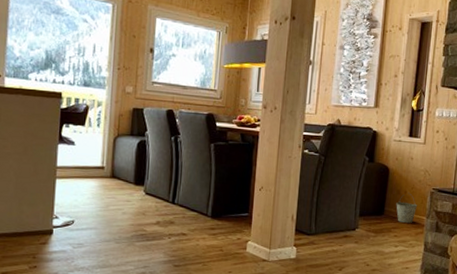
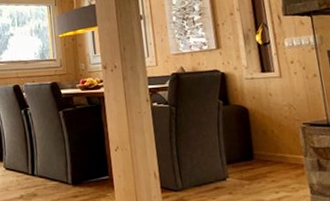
bucket: present [396,193,417,223] -> none [265,131,290,165]

